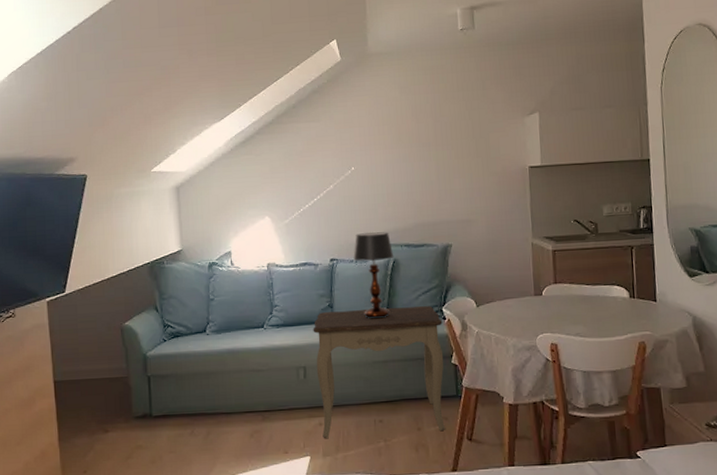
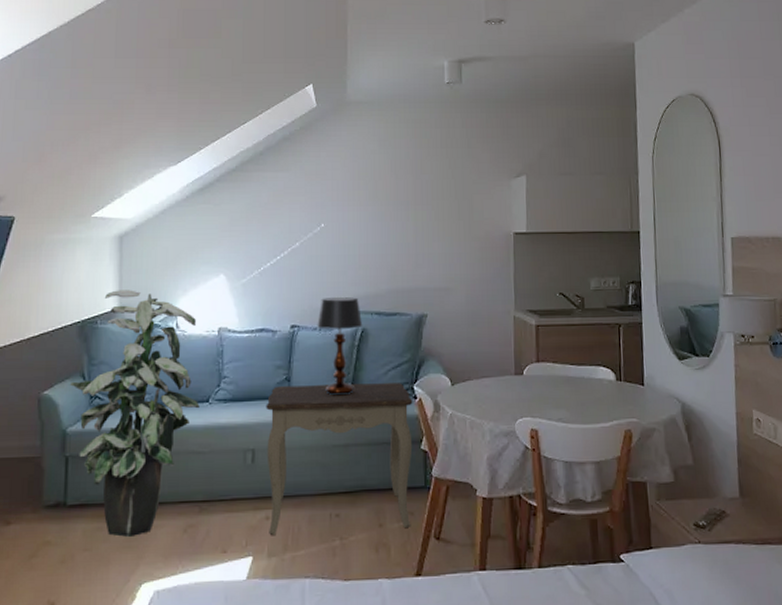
indoor plant: none [145,233,256,441] -> present [69,290,200,537]

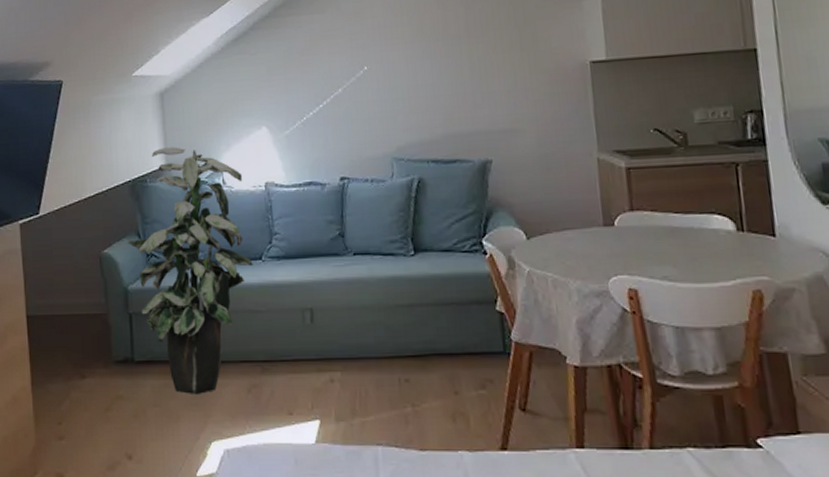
side table: present [266,383,413,535] -> none [320,237,490,398]
table lamp: present [317,297,363,396] -> none [368,144,419,252]

